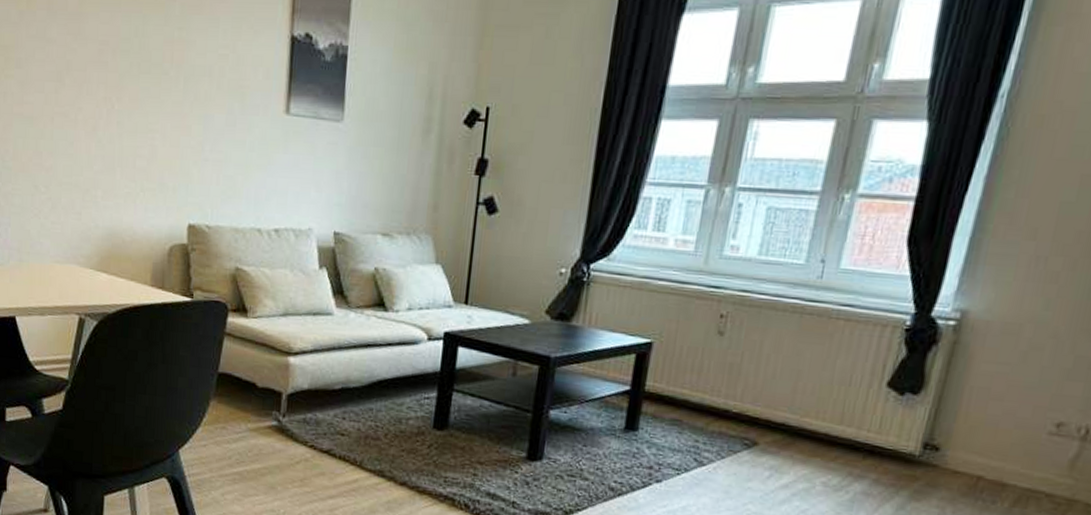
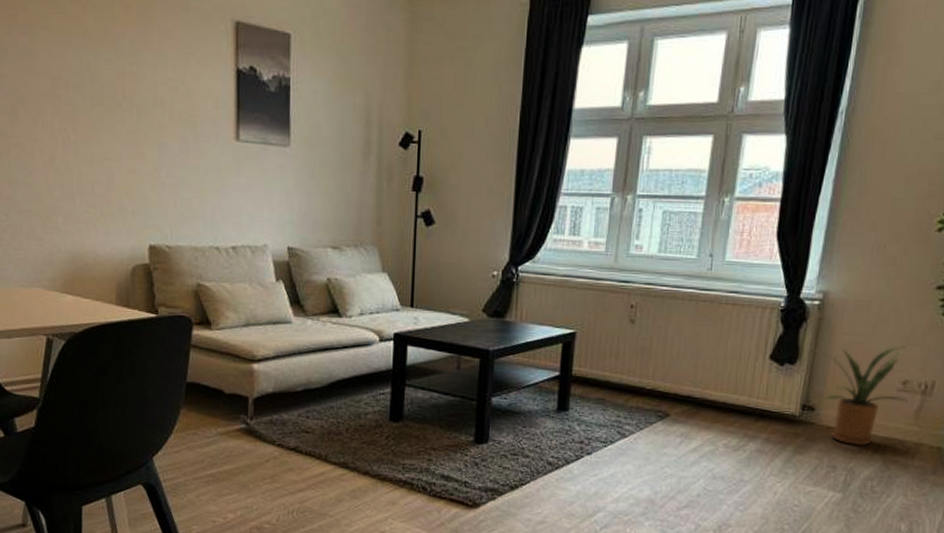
house plant: none [945,380,1065,498] -> present [815,346,909,447]

